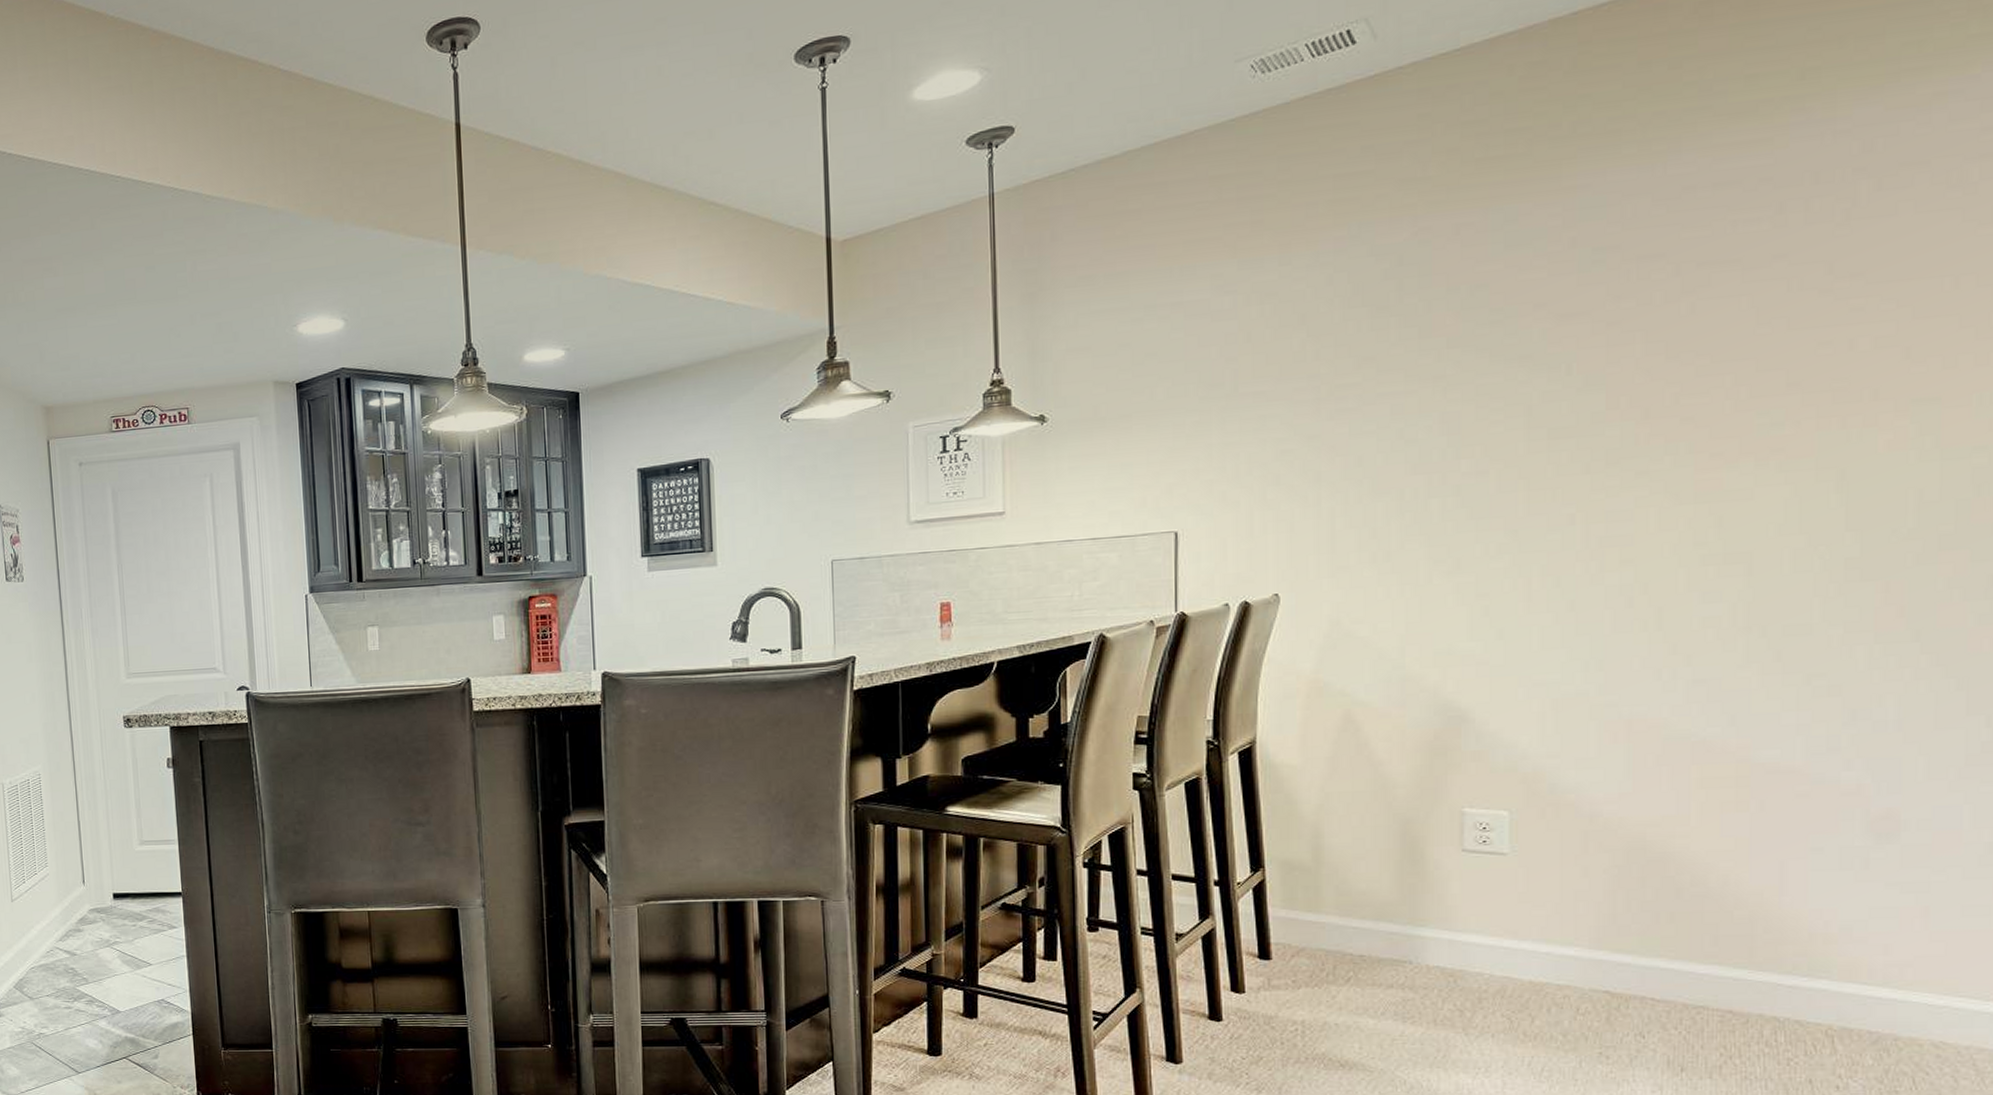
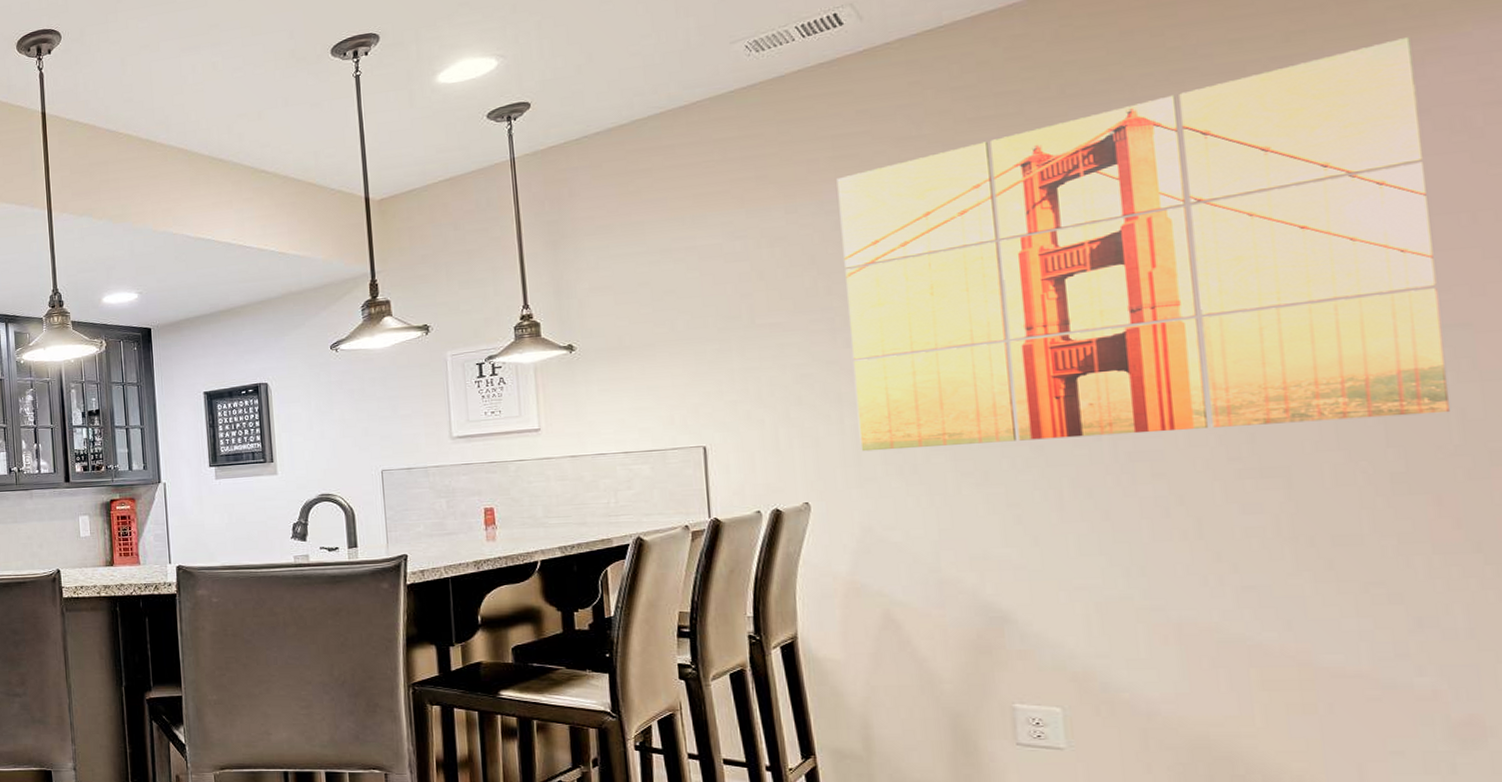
wall art: none [1335,78,1921,537] -> present [836,37,1450,452]

